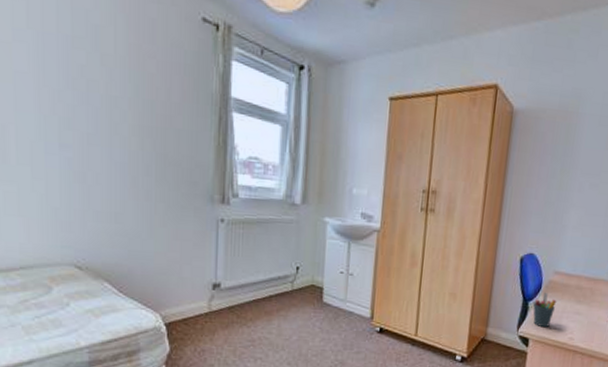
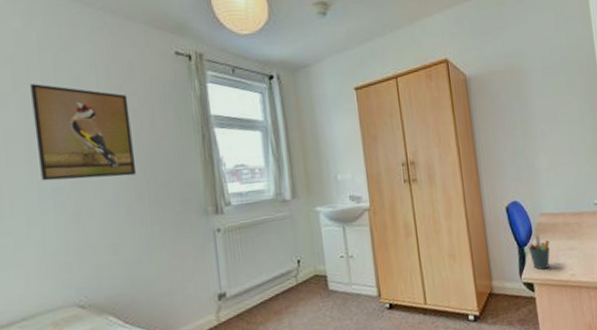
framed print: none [45,24,147,146] -> present [30,84,137,181]

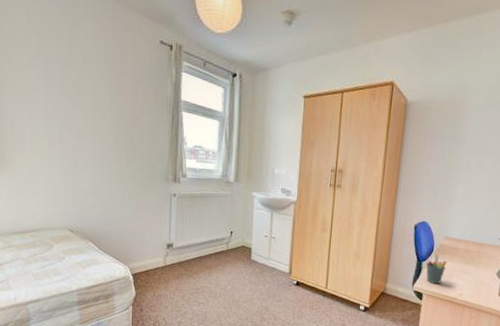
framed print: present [30,84,137,181] -> none [50,52,120,139]

